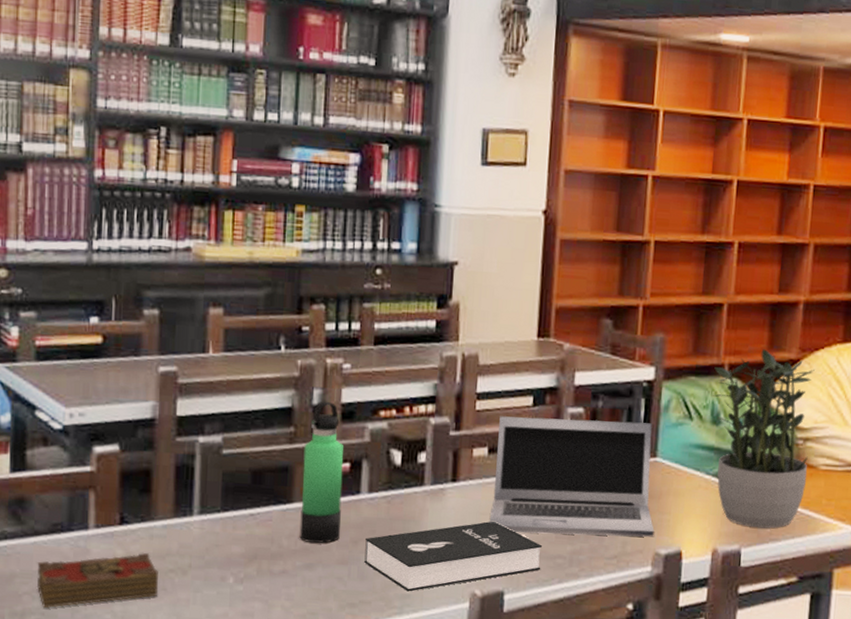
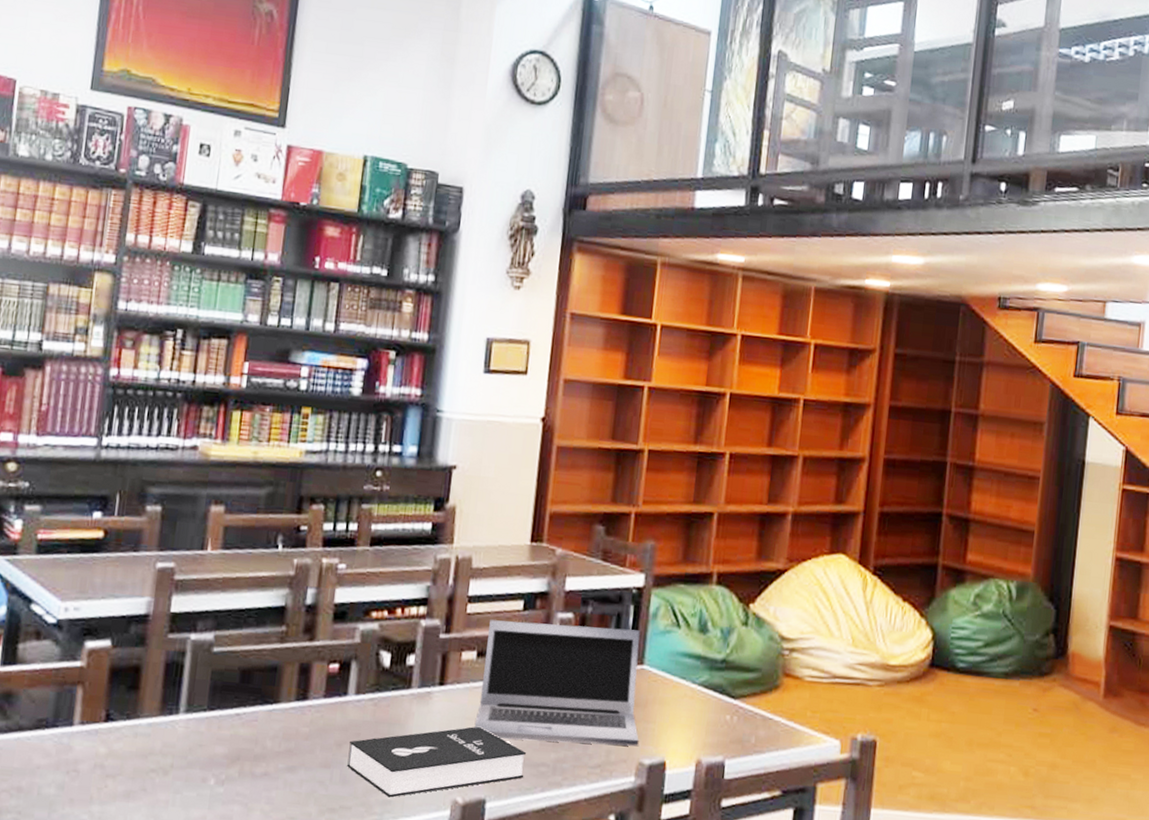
book: present [37,552,158,609] -> none [16,750,140,807]
thermos bottle: present [299,401,344,543] -> none [283,600,334,746]
potted plant: present [712,349,815,528] -> none [700,558,802,740]

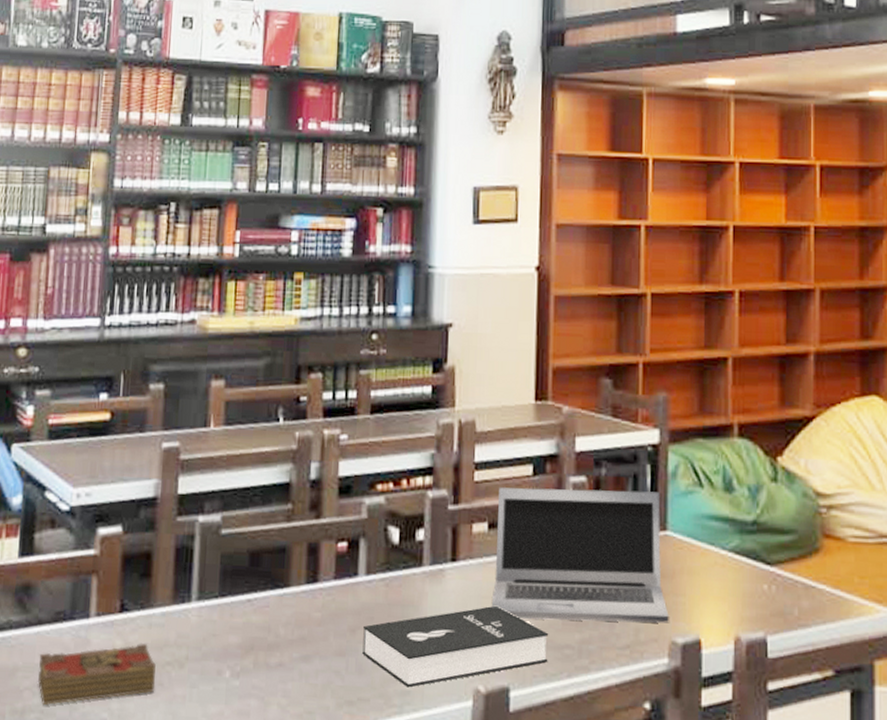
book: none [16,750,140,807] -> present [38,642,156,706]

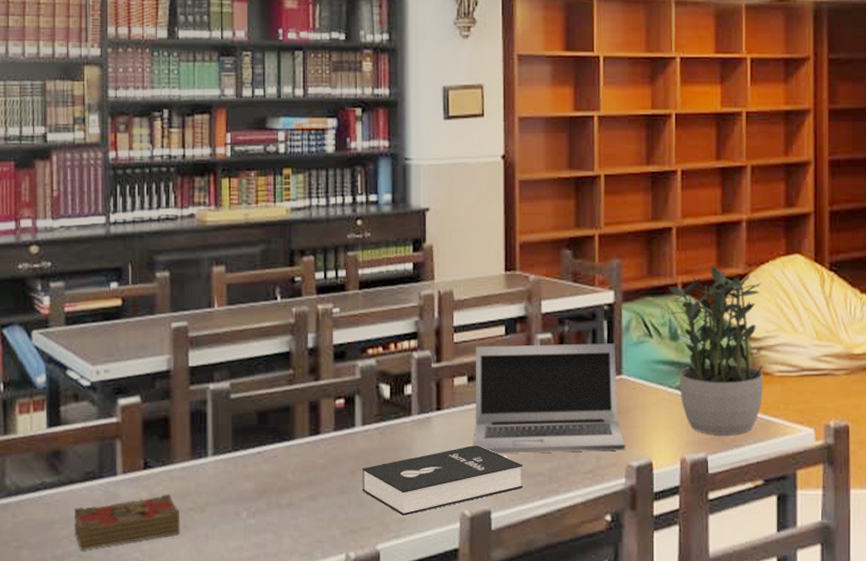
potted plant: none [722,406,835,612] -> present [668,267,764,435]

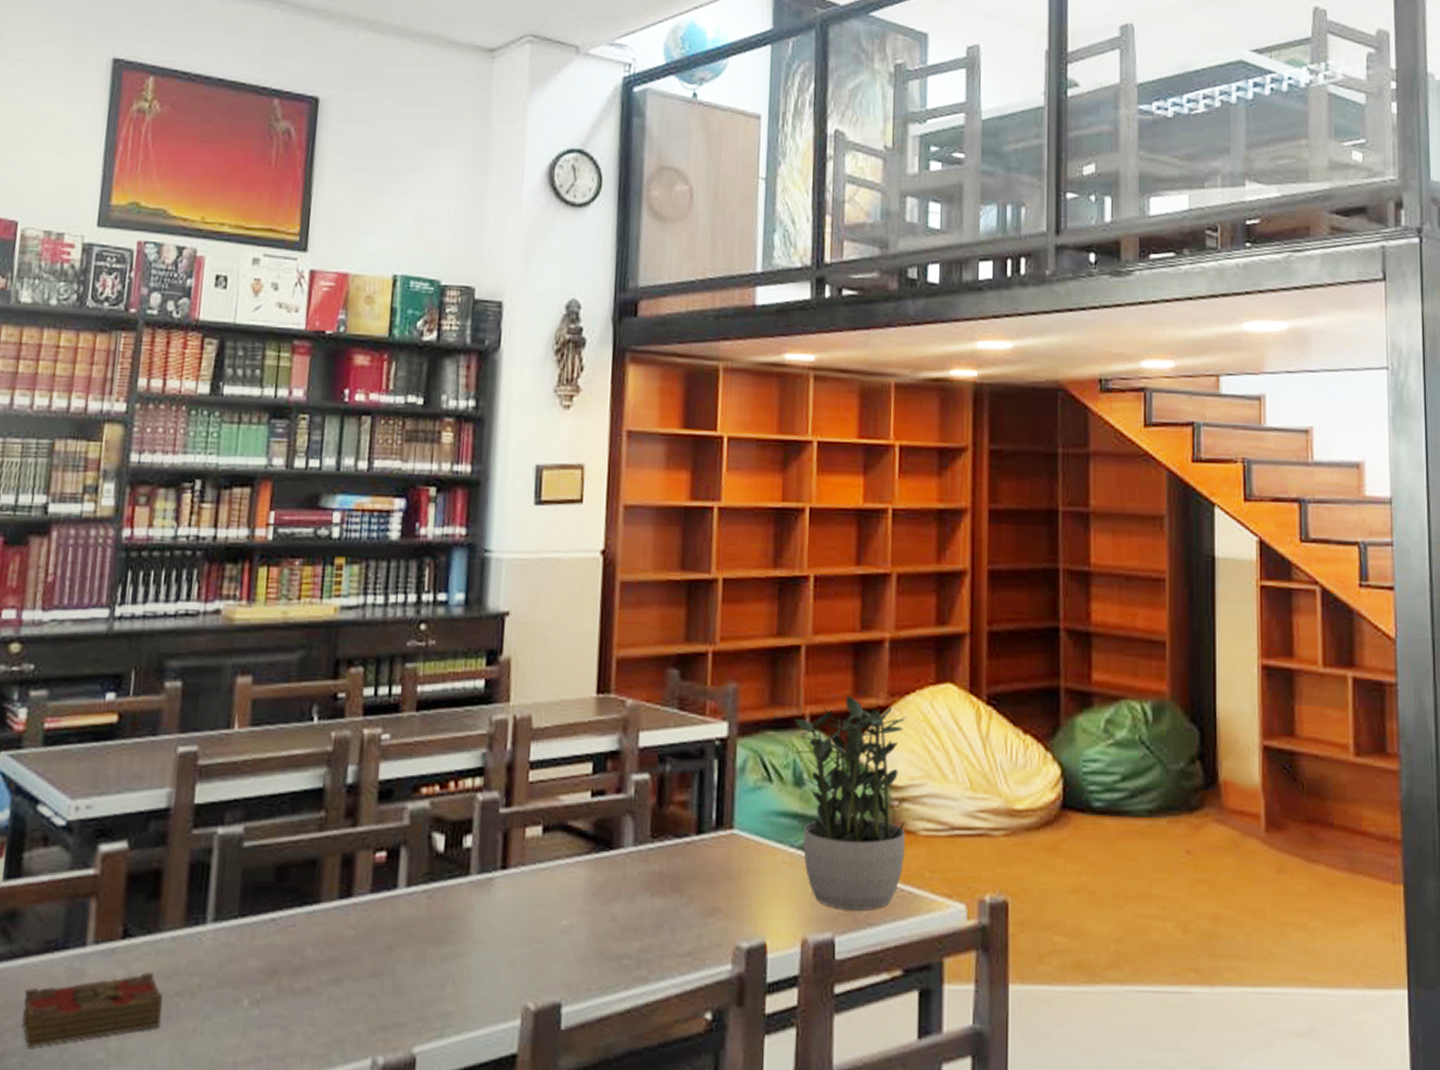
booklet: present [362,444,523,516] -> none [400,915,606,1008]
laptop: present [473,343,625,455] -> none [544,787,734,929]

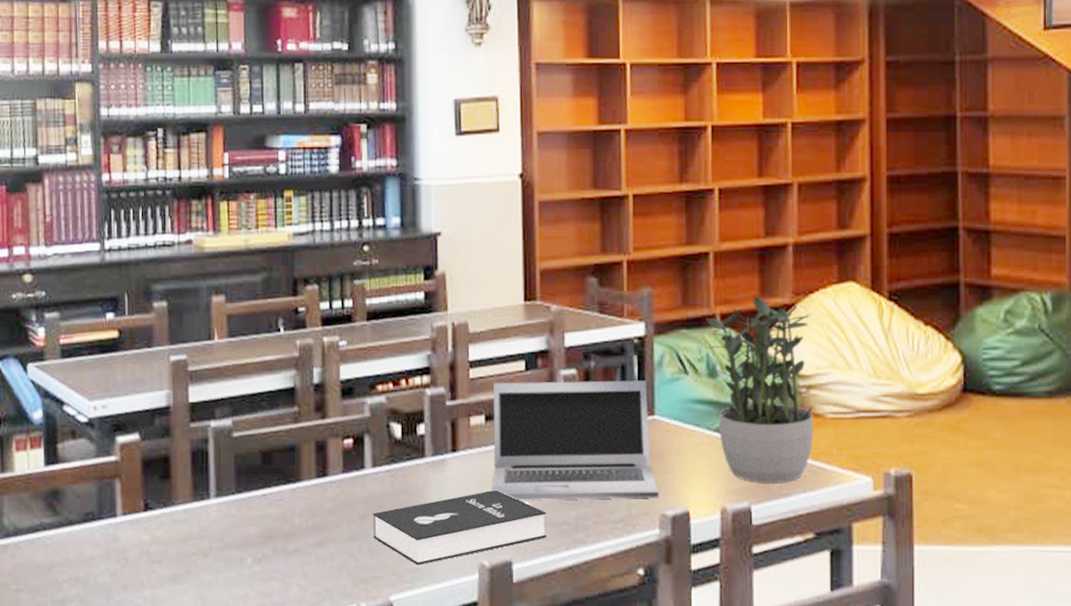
book: present [22,971,163,1048] -> none [73,537,182,596]
booklet: none [400,915,606,1008] -> present [373,489,547,565]
laptop: none [544,787,734,929] -> present [491,380,659,501]

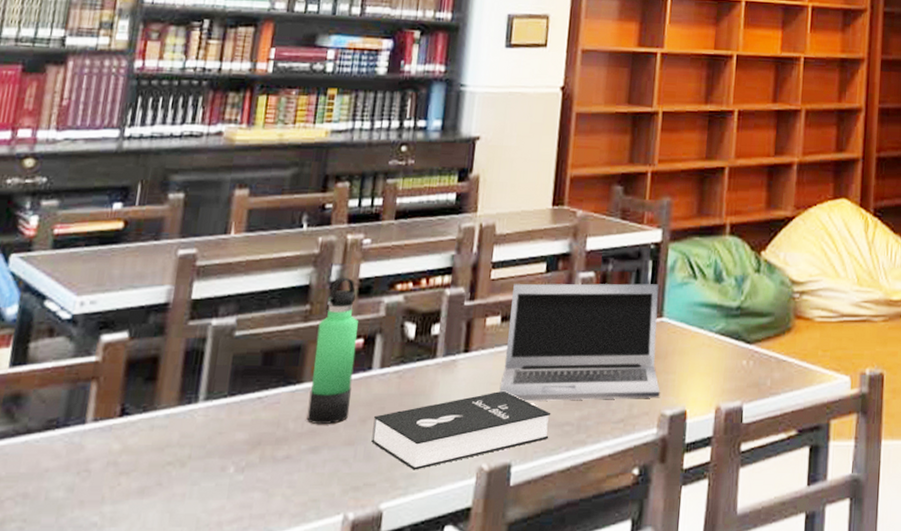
thermos bottle: none [308,379,349,520] -> present [306,277,358,424]
potted plant: present [706,296,814,483] -> none [715,208,808,383]

